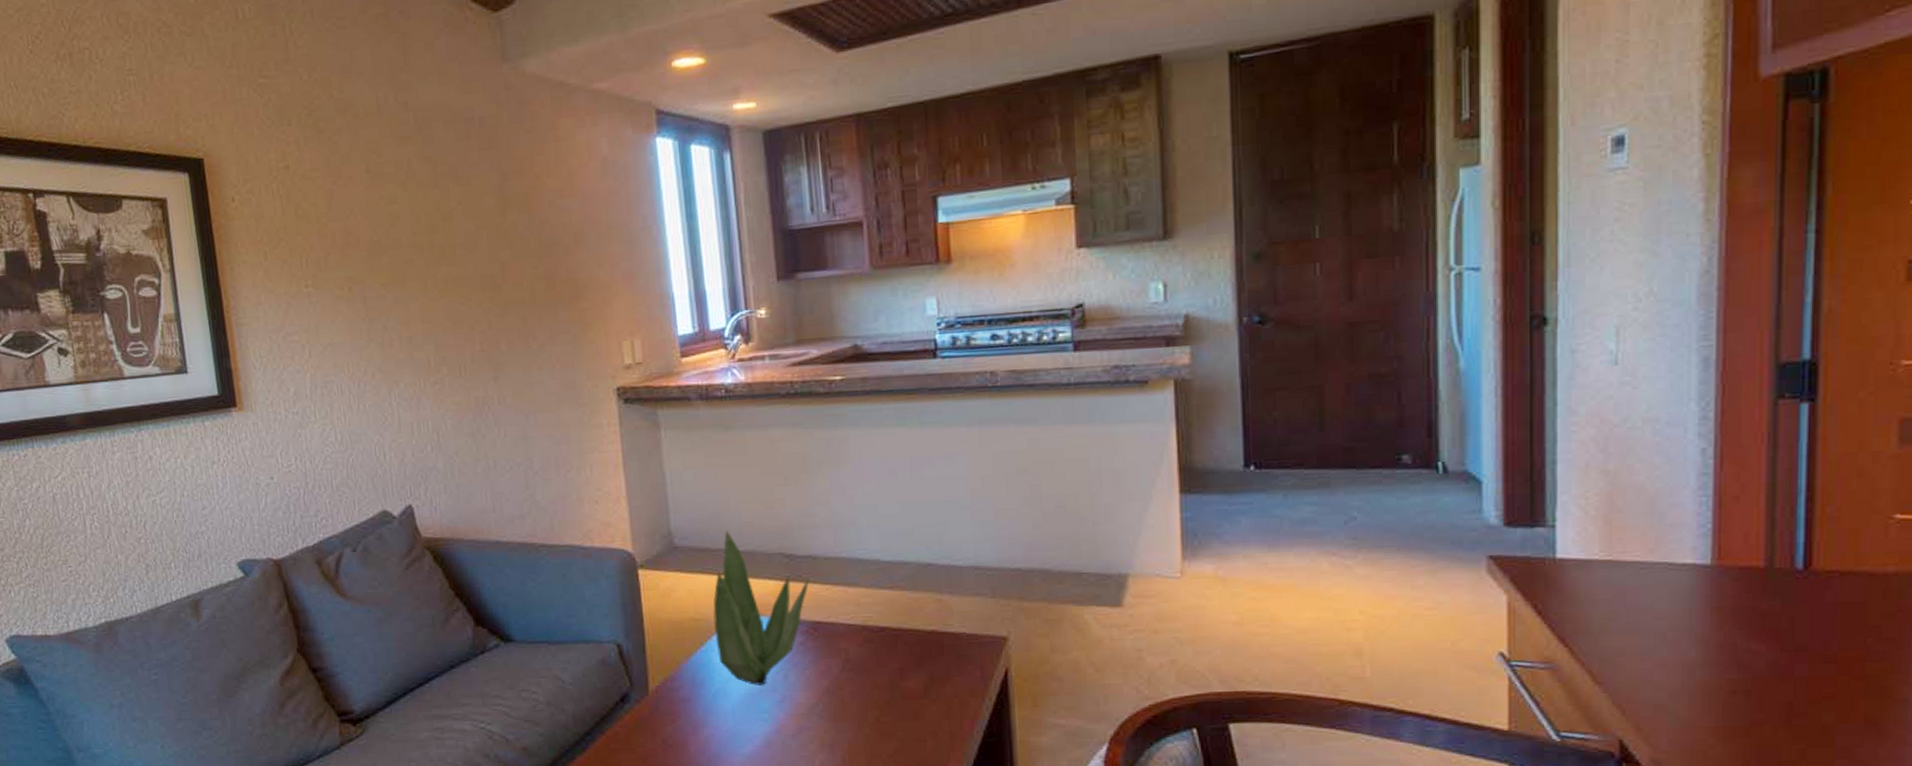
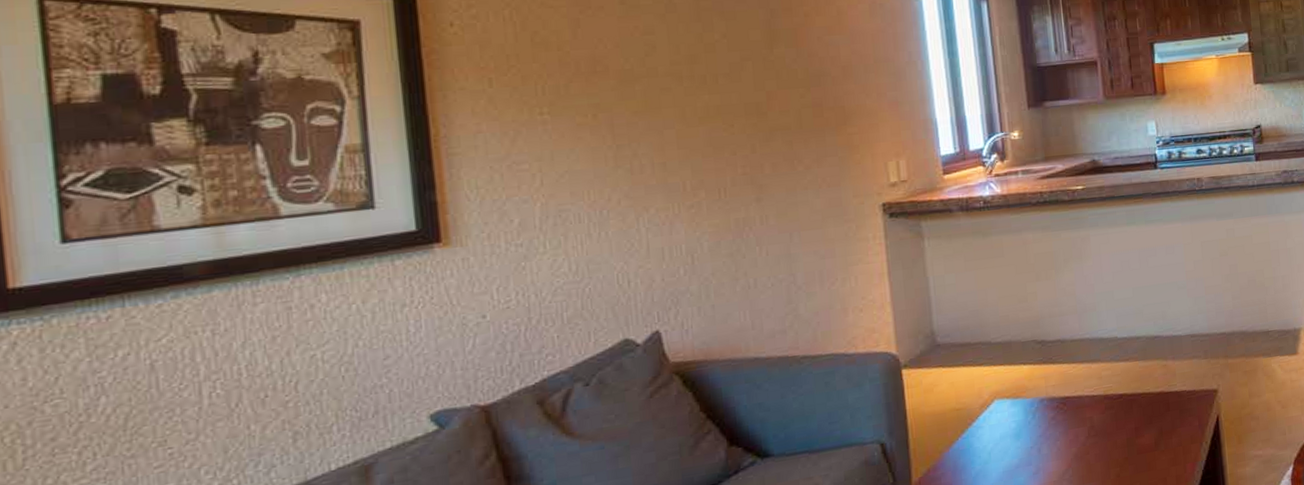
plant: present [713,531,809,685] -> none [973,325,1059,462]

